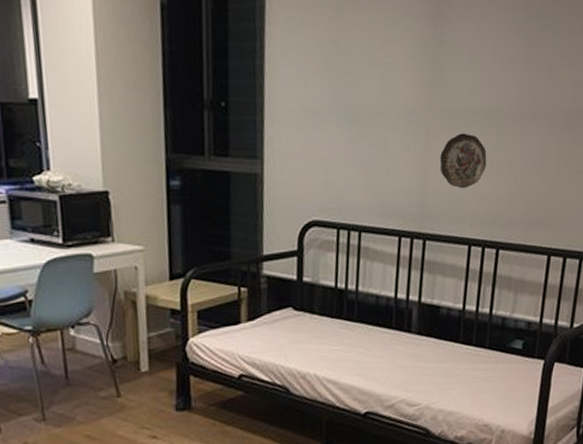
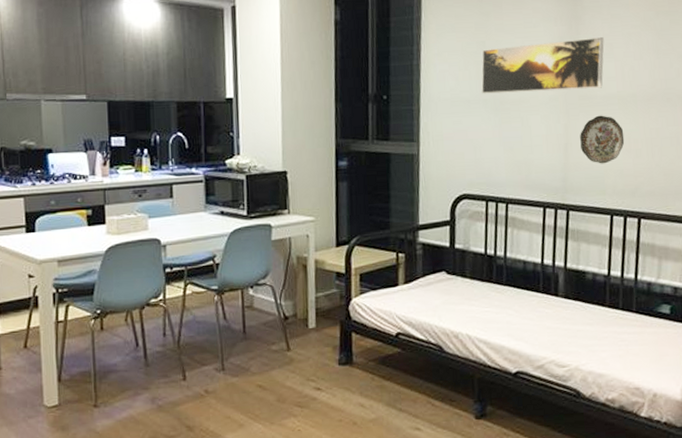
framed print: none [334,41,471,104] -> present [481,37,604,94]

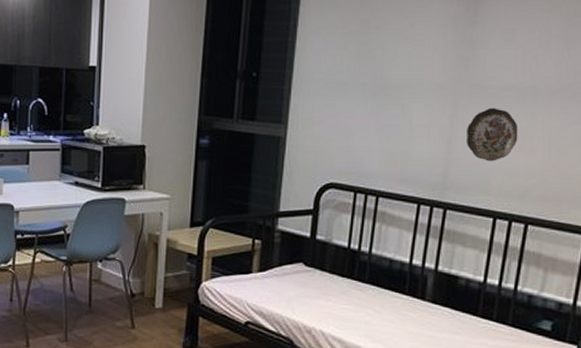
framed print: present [481,37,604,94] -> none [361,21,506,78]

